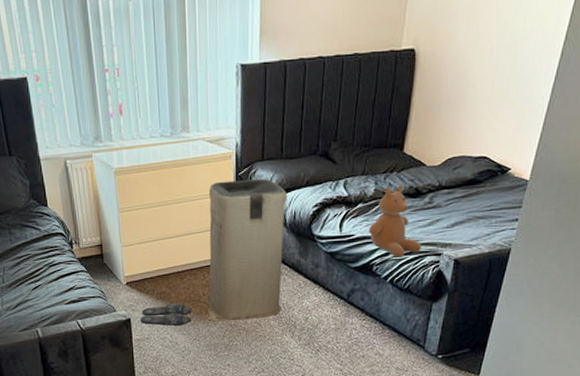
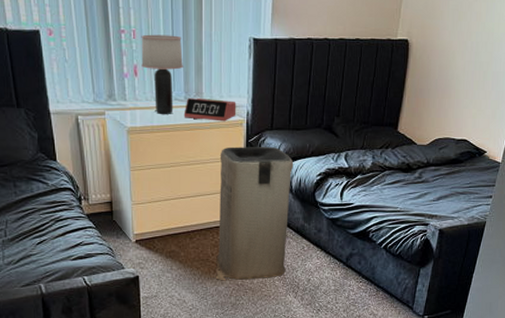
table lamp: none [125,69,170,152] -> present [141,34,184,114]
slippers: present [140,302,192,326] -> none [149,261,201,284]
alarm clock: none [170,132,225,156] -> present [183,98,236,122]
teddy bear: present [369,185,421,259] -> none [366,160,411,227]

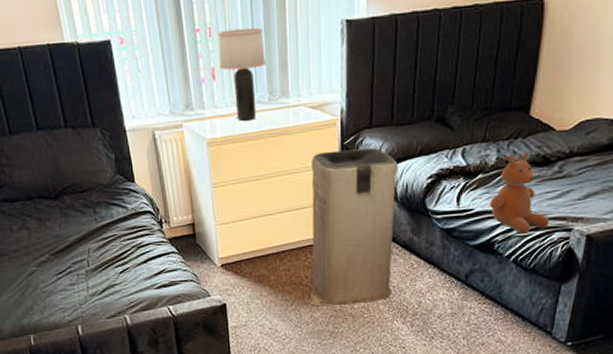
alarm clock: present [183,98,236,122] -> none [268,97,329,124]
teddy bear: none [366,160,411,227] -> present [490,152,549,235]

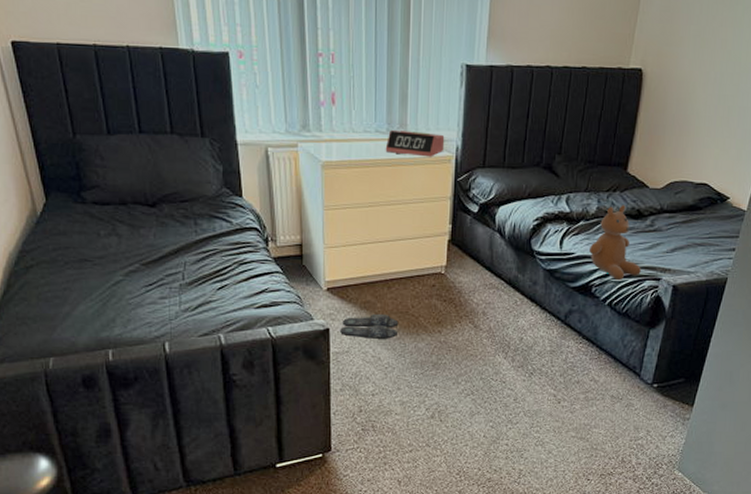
table lamp: present [217,27,267,121] -> none [340,58,388,148]
slippers: none [237,286,293,311] -> present [340,313,399,339]
alarm clock: none [268,97,329,124] -> present [385,130,445,157]
laundry basket: present [309,148,399,307] -> none [415,185,508,337]

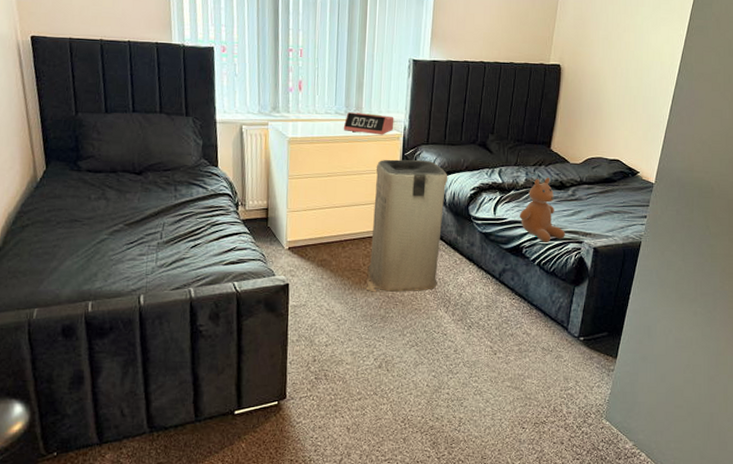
slippers: present [340,313,399,339] -> none [299,270,351,294]
laundry basket: none [415,185,508,337] -> present [365,159,448,292]

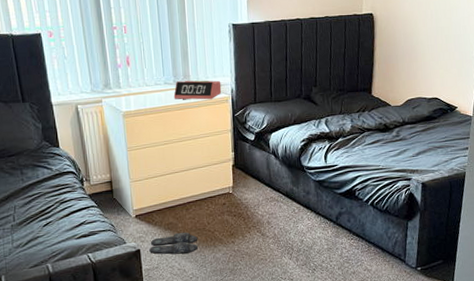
slippers: none [299,270,351,294] -> present [149,232,198,254]
laundry basket: present [365,159,448,292] -> none [210,119,279,248]
teddy bear: present [520,177,565,243] -> none [349,122,394,184]

